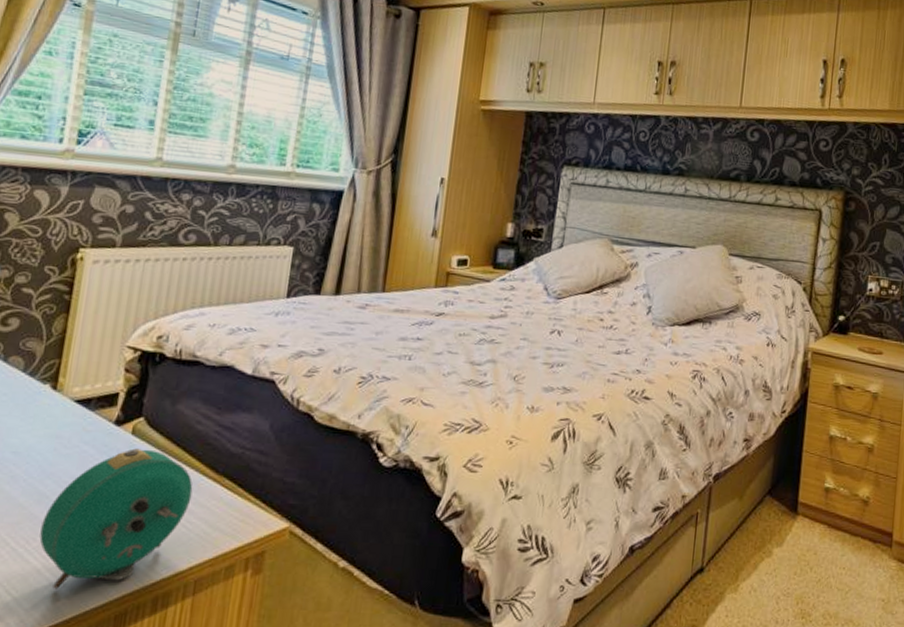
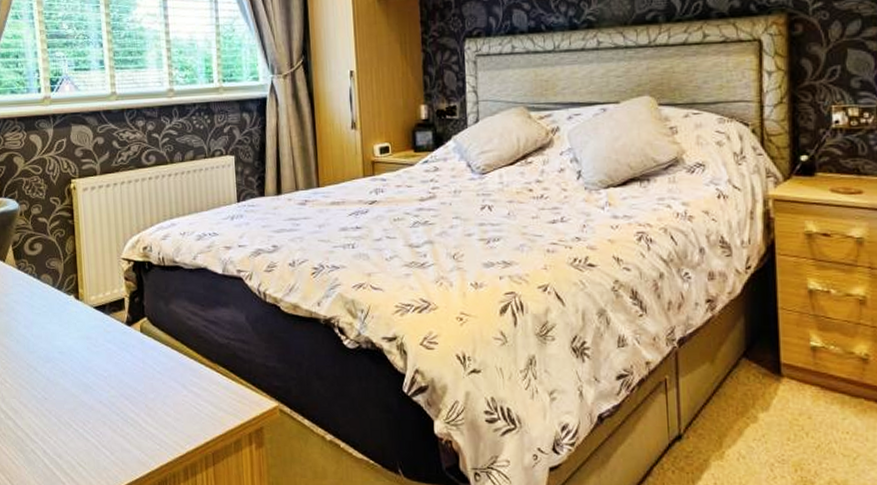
alarm clock: present [39,448,193,589] -> none [91,344,196,461]

